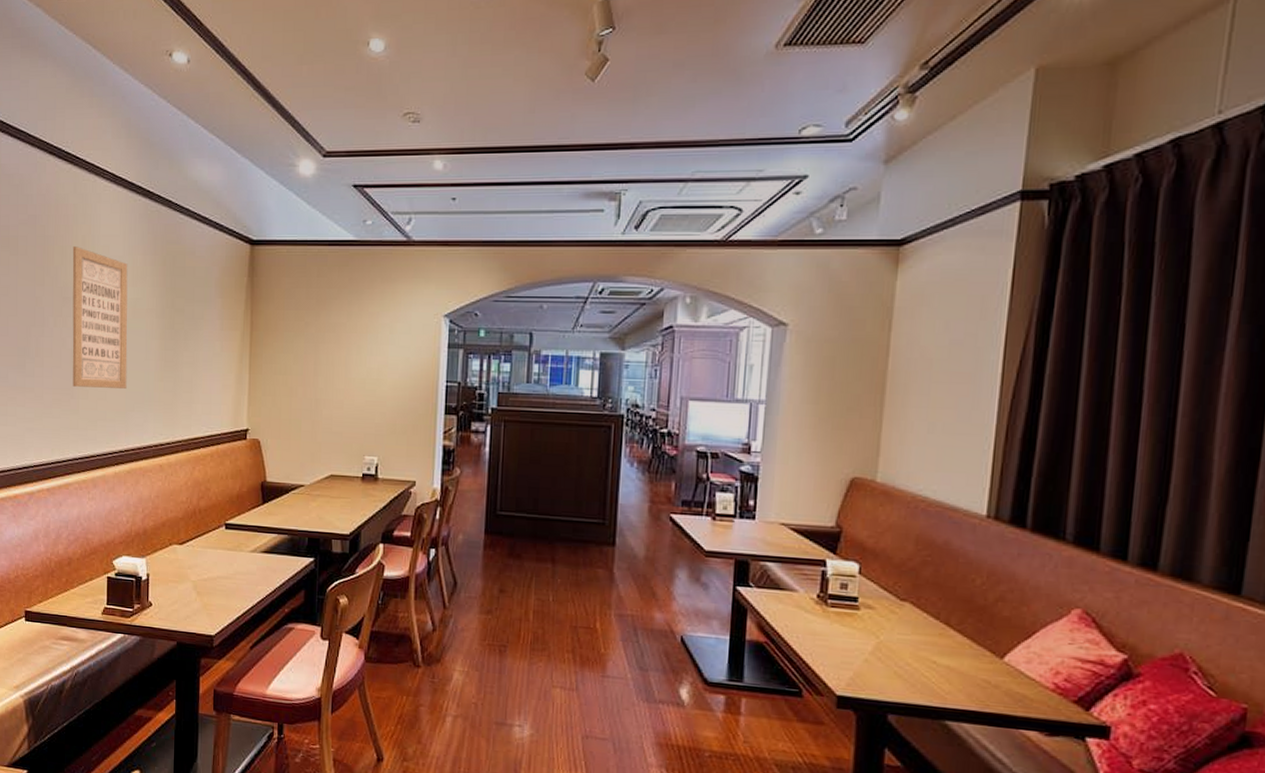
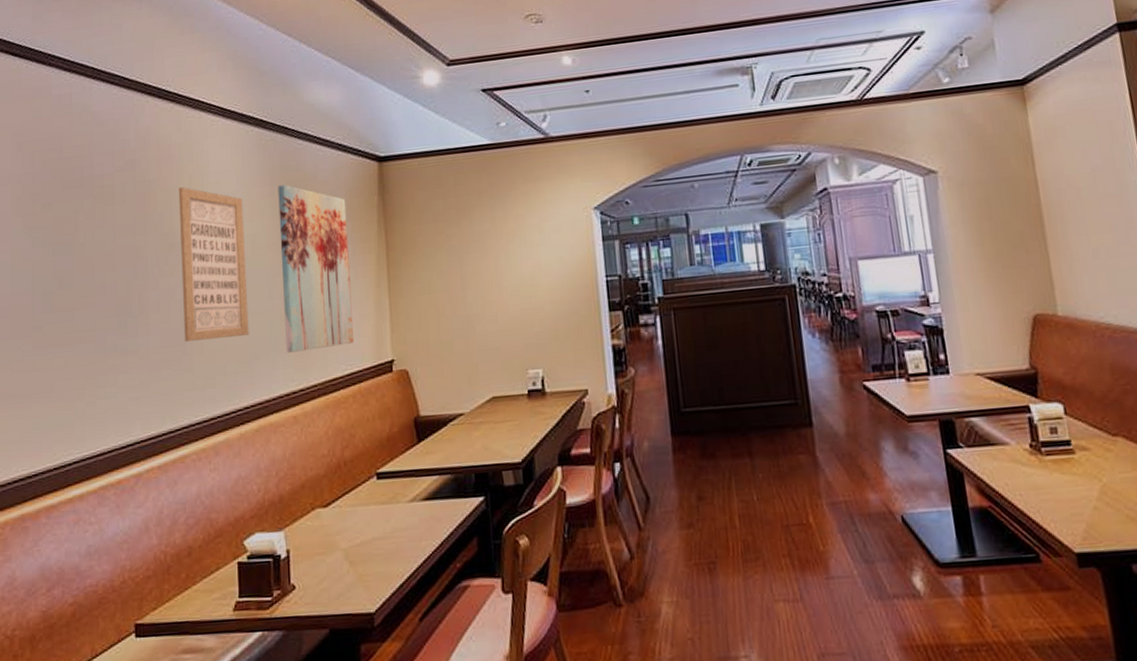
wall art: none [157,256,219,410] -> present [278,184,354,353]

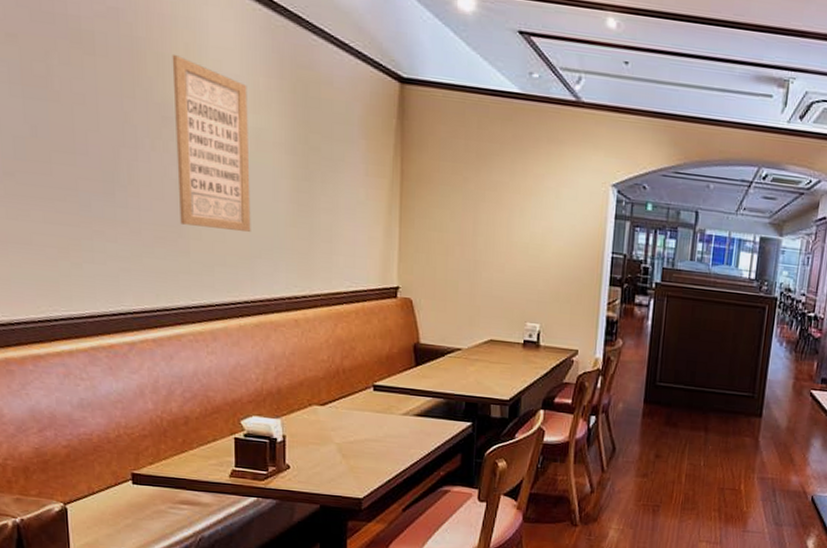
wall art: present [278,184,354,353] -> none [287,81,362,263]

